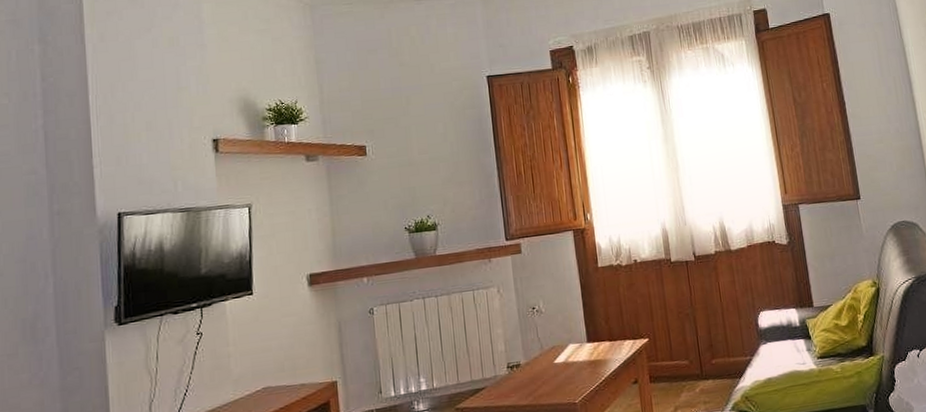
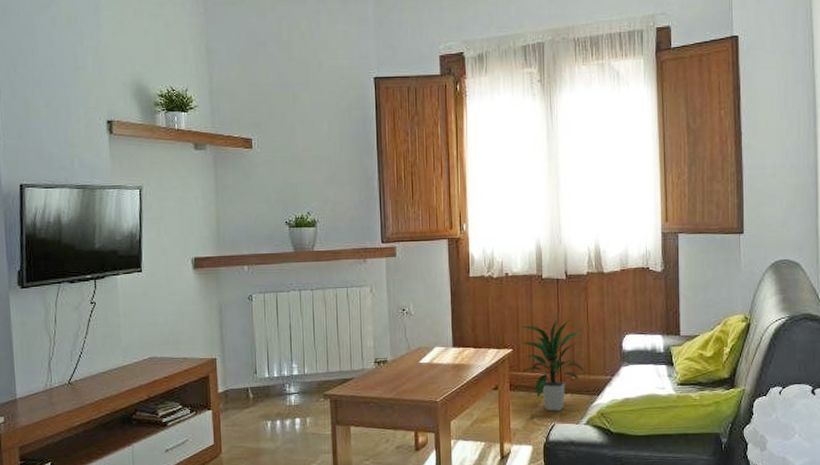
indoor plant: none [653,300,726,401] -> present [518,317,587,411]

